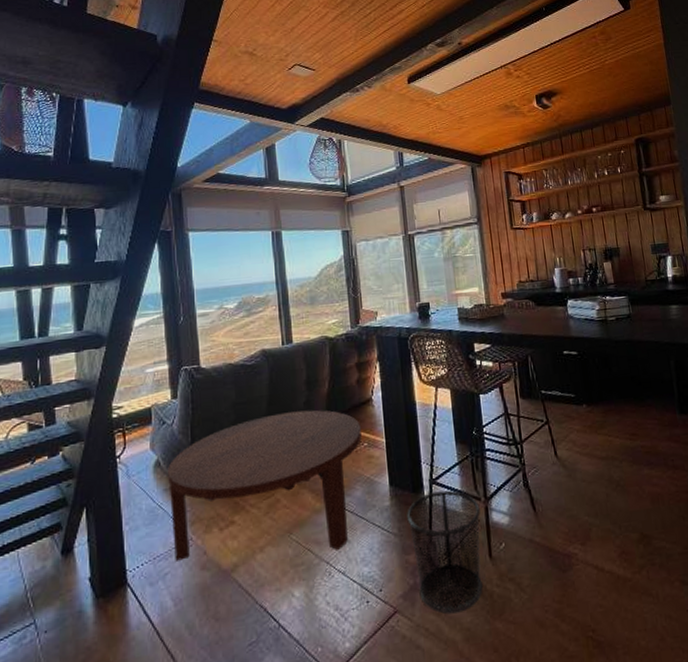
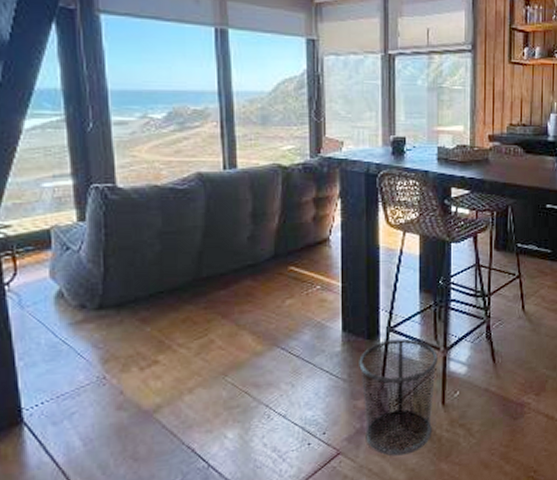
coffee table: present [168,410,362,561] -> none [74,246,314,401]

